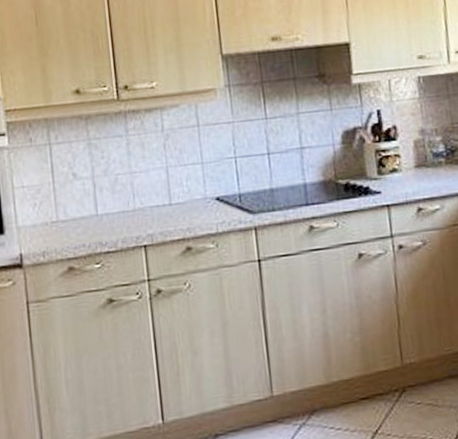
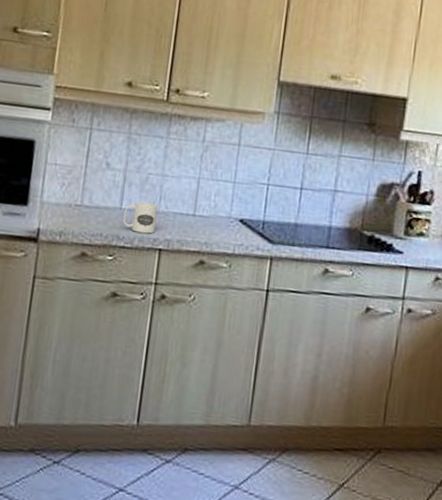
mug: none [101,202,136,235] -> present [123,201,158,234]

